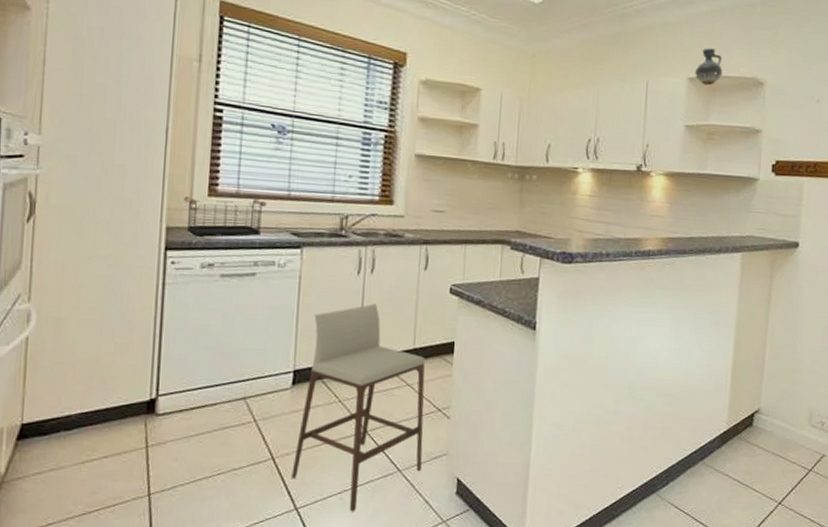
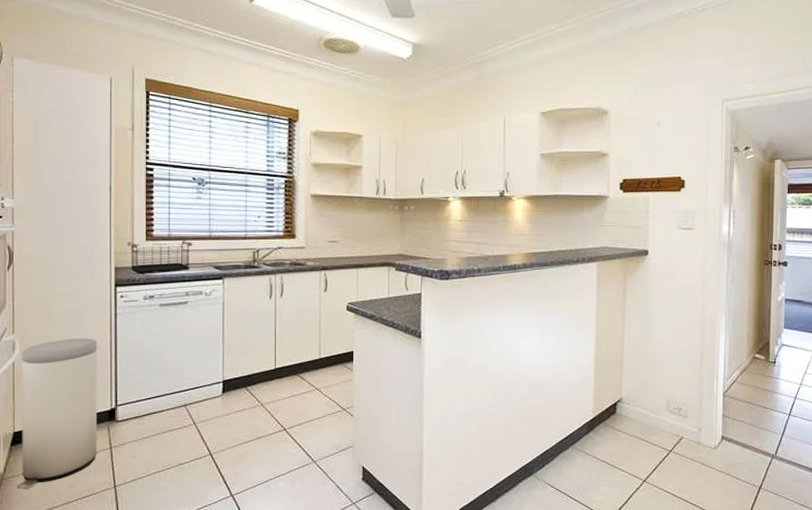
pedal bin: none [22,311,138,495] -> present [17,338,98,489]
bar stool: present [291,303,425,512] -> none [226,322,332,497]
ceramic jug: present [694,48,723,86] -> none [545,85,571,118]

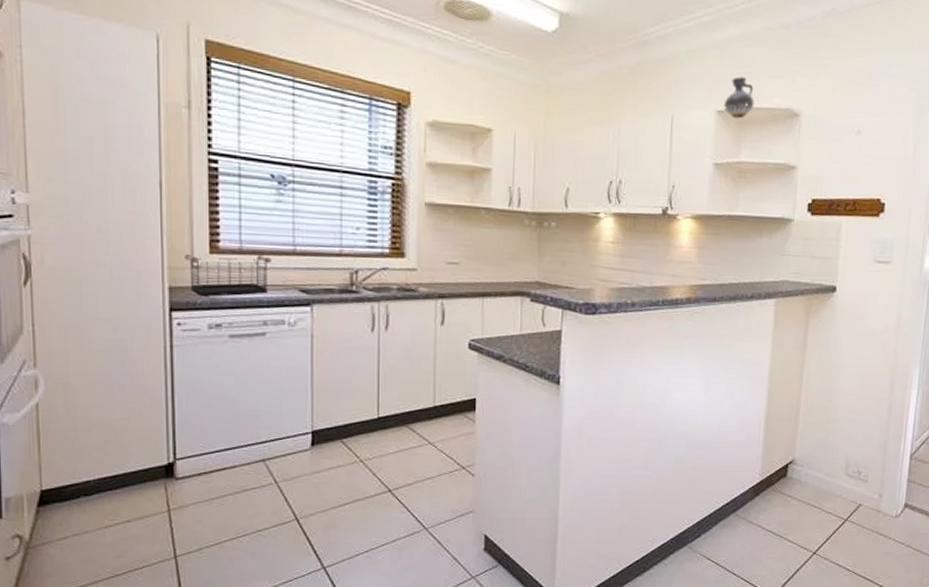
pedal bin: present [17,338,98,489] -> none [48,375,152,559]
ceramic jug: none [545,85,571,118] -> present [723,76,755,119]

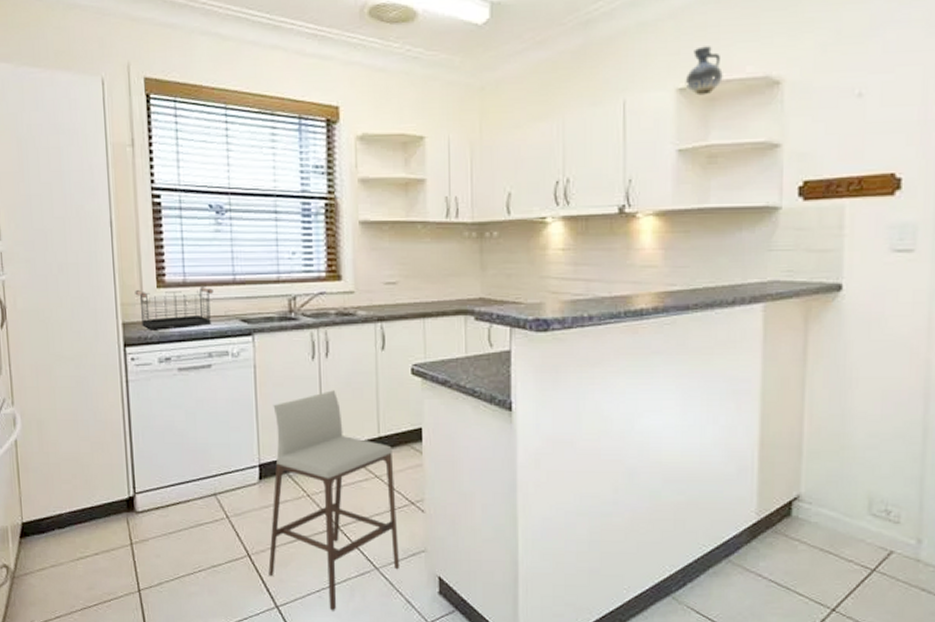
bar stool: none [317,361,448,570] -> present [268,390,399,611]

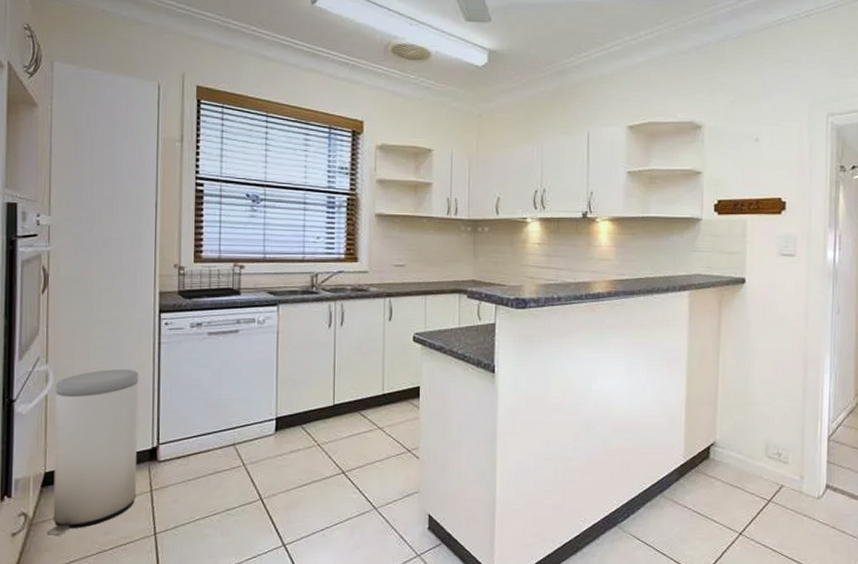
pedal bin: none [24,411,117,589] -> present [47,369,139,535]
bar stool: present [268,390,399,611] -> none [278,354,396,548]
ceramic jug: present [685,46,723,96] -> none [633,96,661,133]

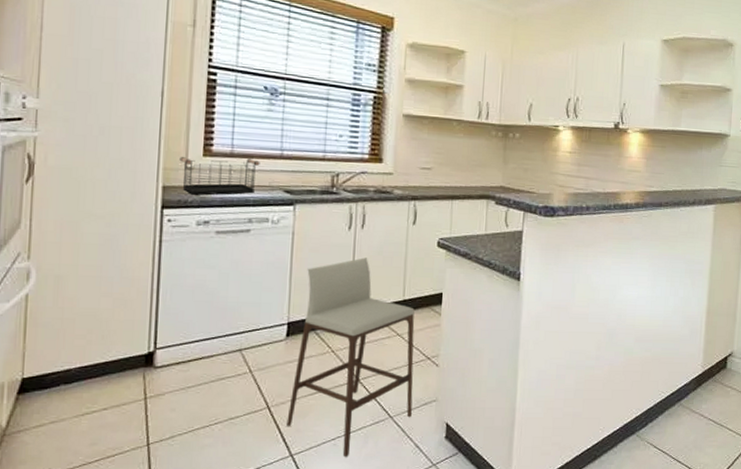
pedal bin: present [47,369,139,535] -> none [23,268,136,447]
bar stool: none [278,354,396,548] -> present [286,257,415,458]

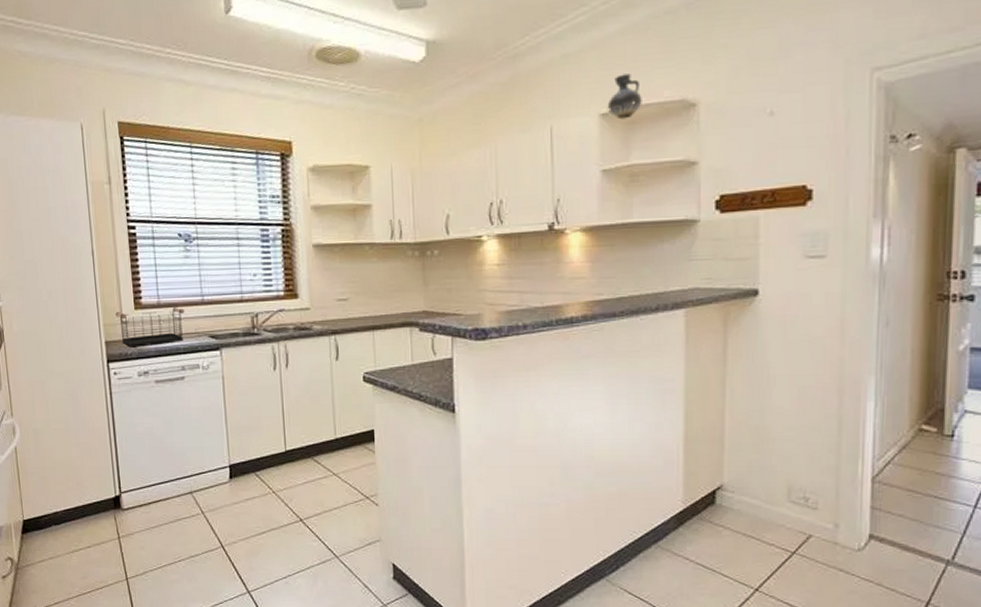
bar stool: present [286,257,415,458] -> none [240,397,357,596]
ceramic jug: none [668,11,695,47] -> present [607,73,642,120]

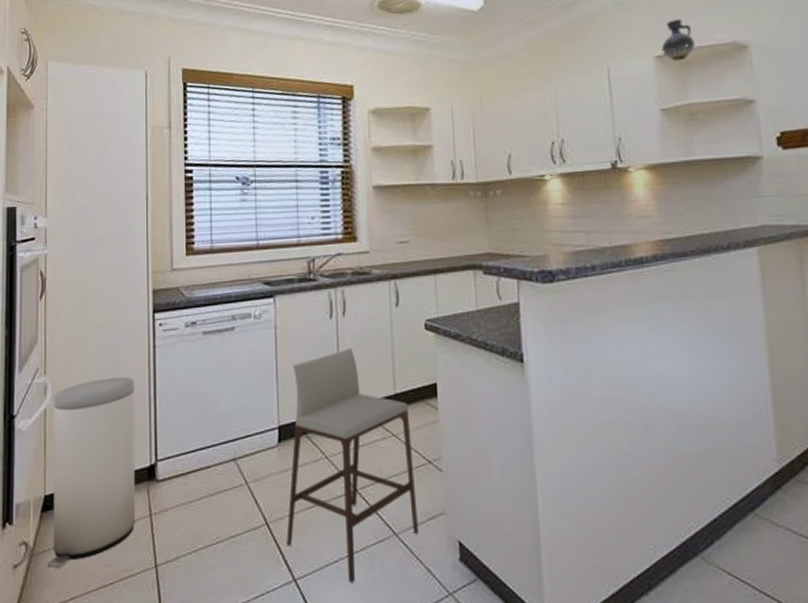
pedal bin: none [22,420,106,579] -> present [48,377,136,568]
dish rack: present [115,307,185,347] -> none [166,253,238,296]
bar stool: none [240,397,357,596] -> present [286,348,418,584]

